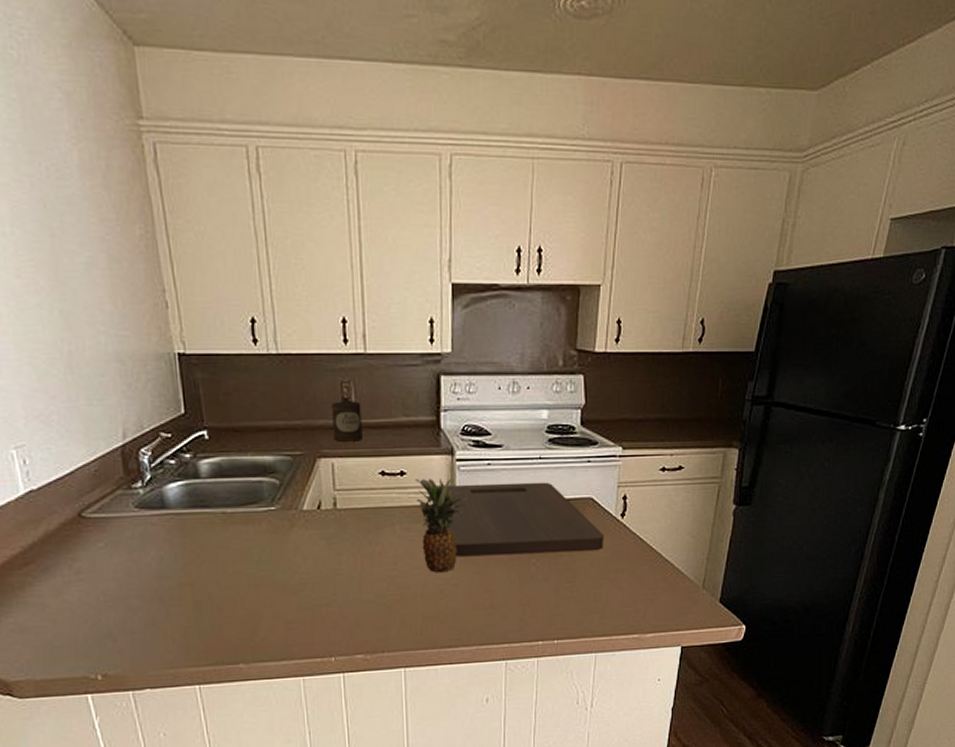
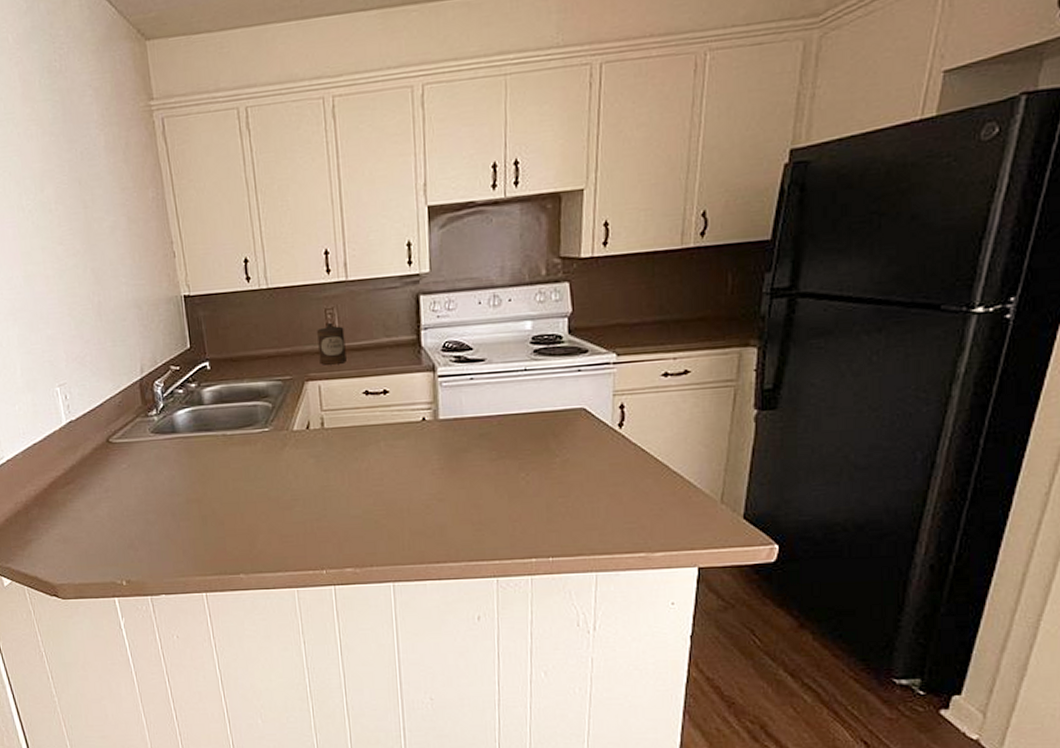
fruit: present [415,478,469,573] -> none [398,395,453,489]
cutting board: present [437,482,604,557] -> none [420,393,600,473]

